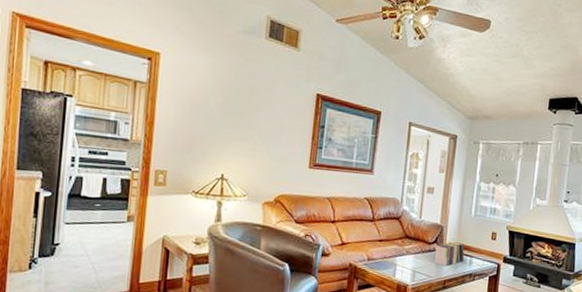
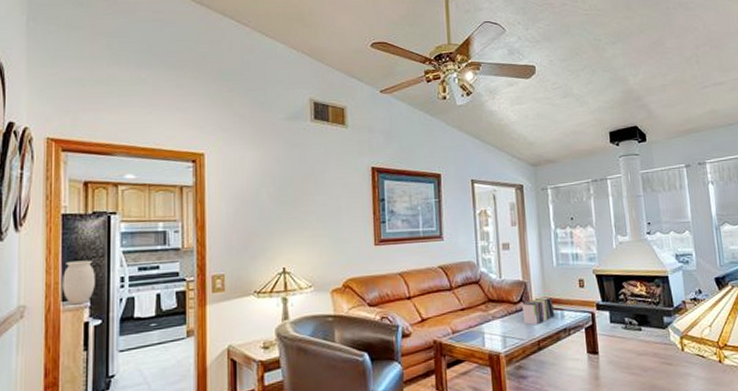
decorative vase: none [18,133,49,176] -> present [62,260,95,305]

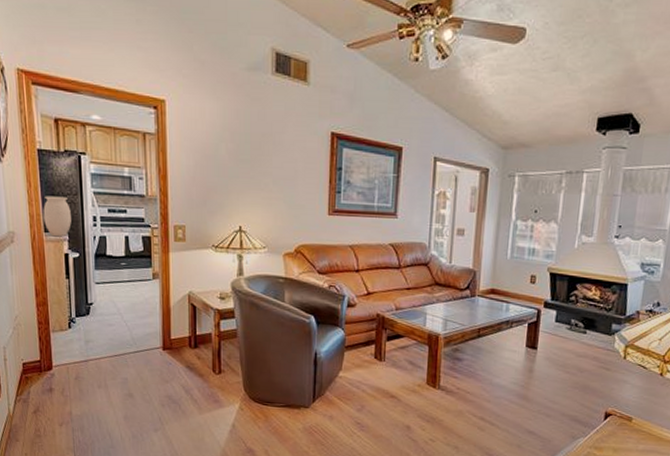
books: present [522,296,555,326] -> none [467,287,501,314]

